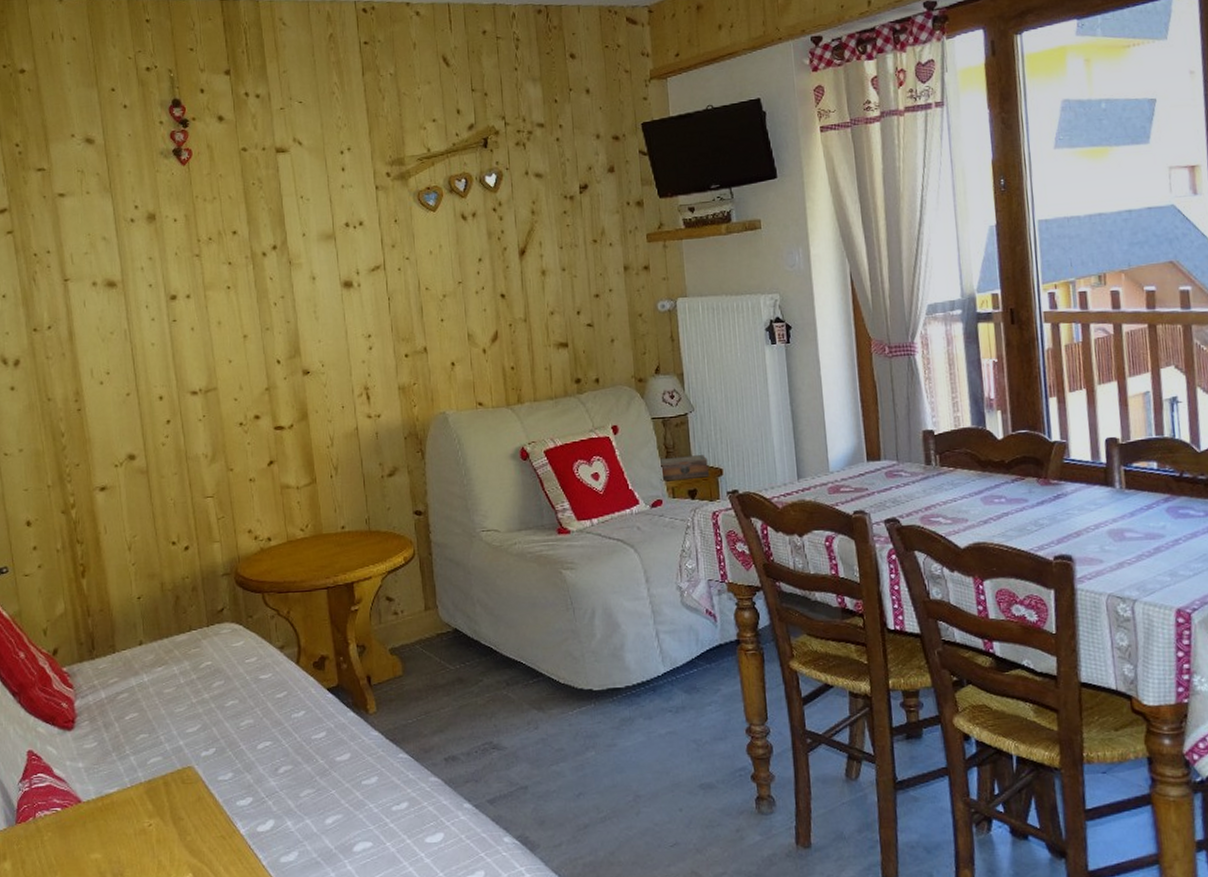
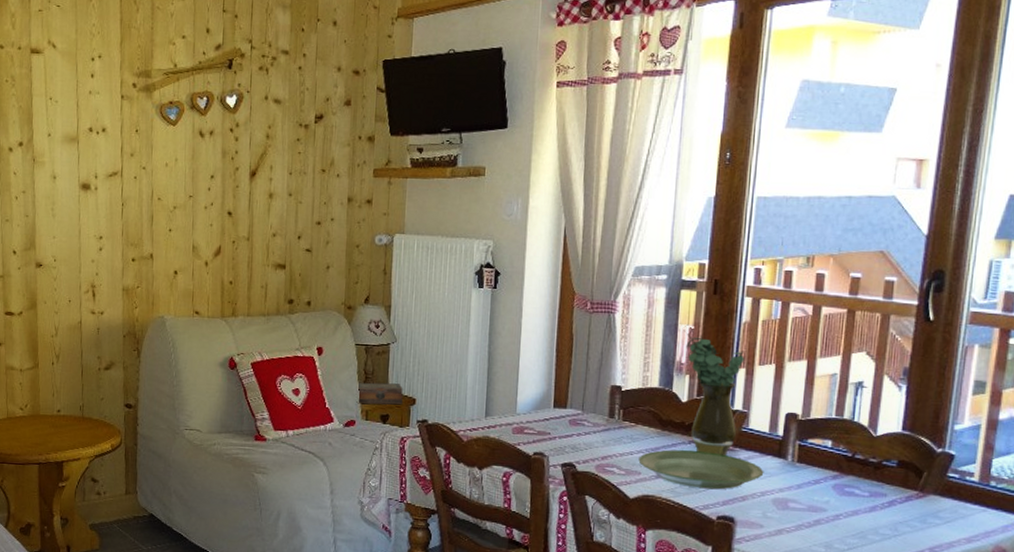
plate: none [963,489,1094,529] -> present [638,449,764,490]
vase: none [991,367,1060,491] -> present [686,334,745,456]

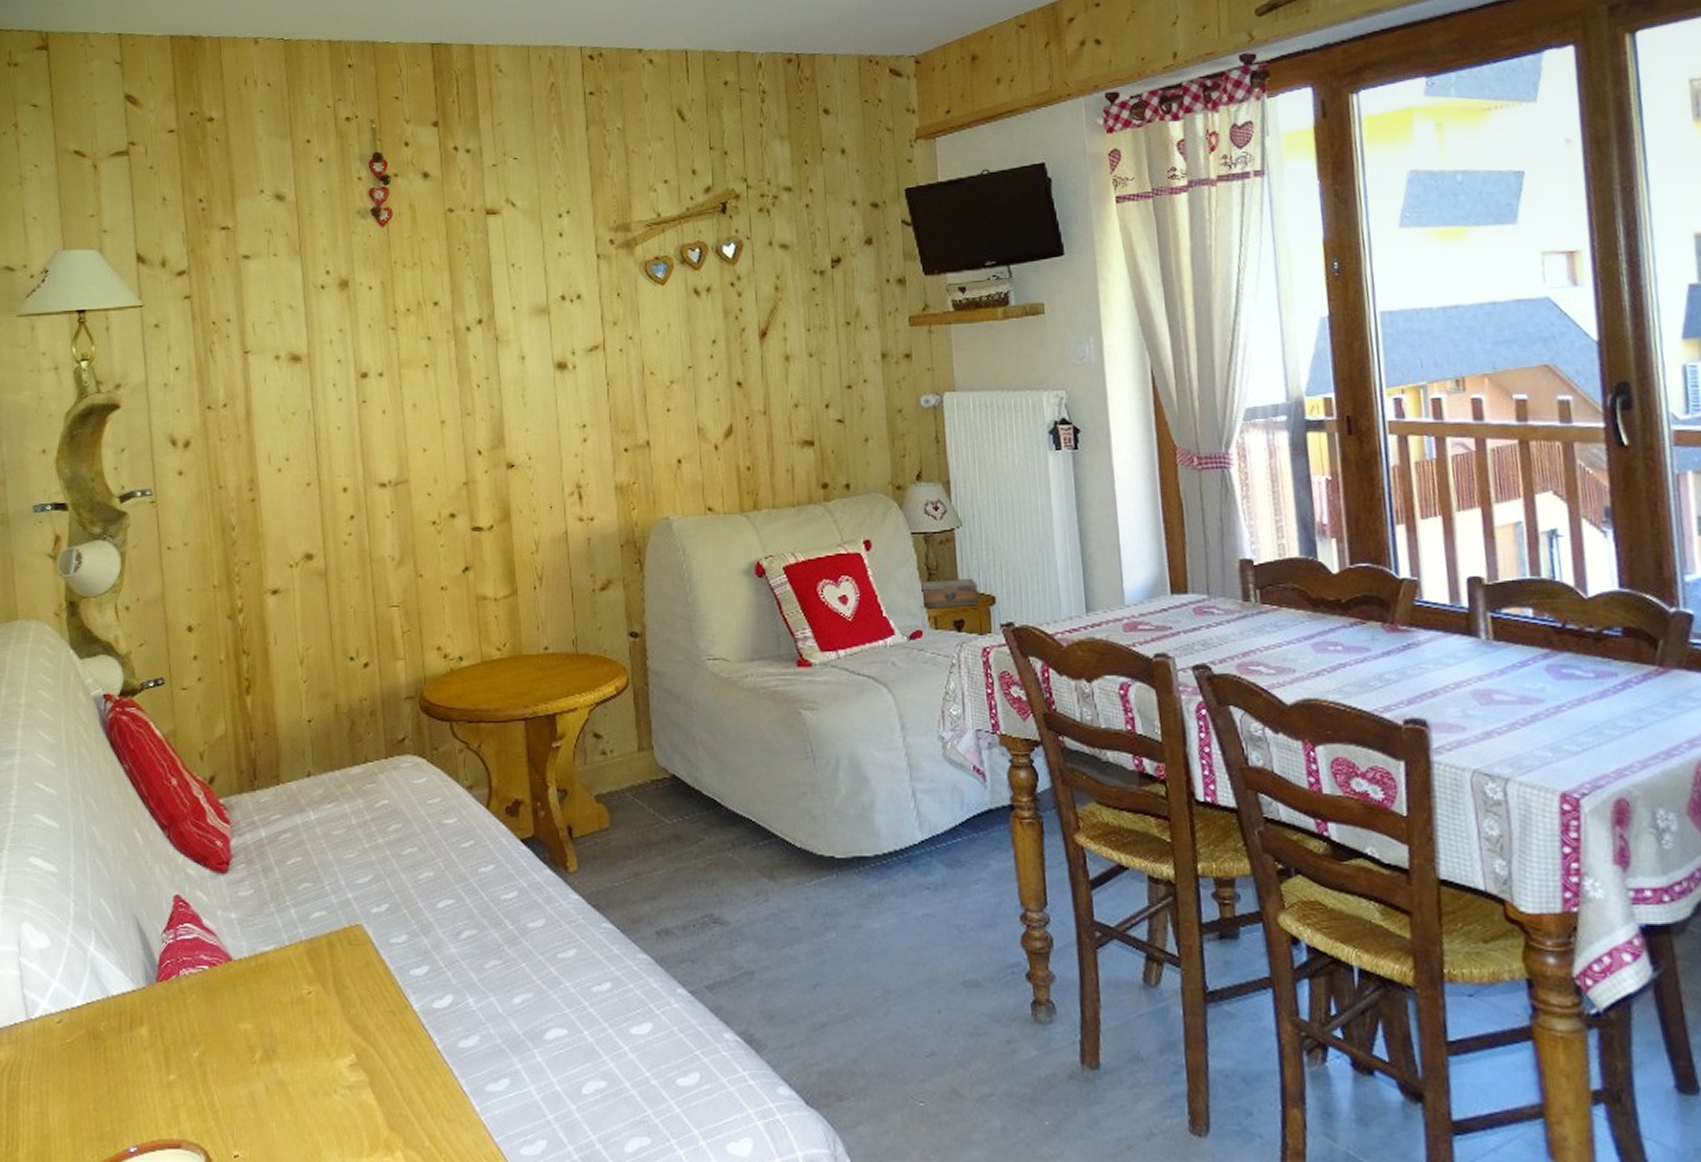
plate: present [638,449,764,490] -> none [1289,636,1454,685]
vase: present [686,334,745,456] -> none [1324,486,1410,639]

